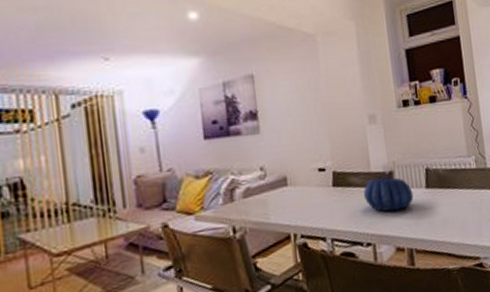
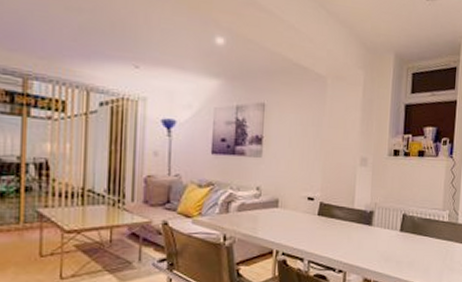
decorative bowl: present [363,177,414,212] -> none [344,215,388,246]

